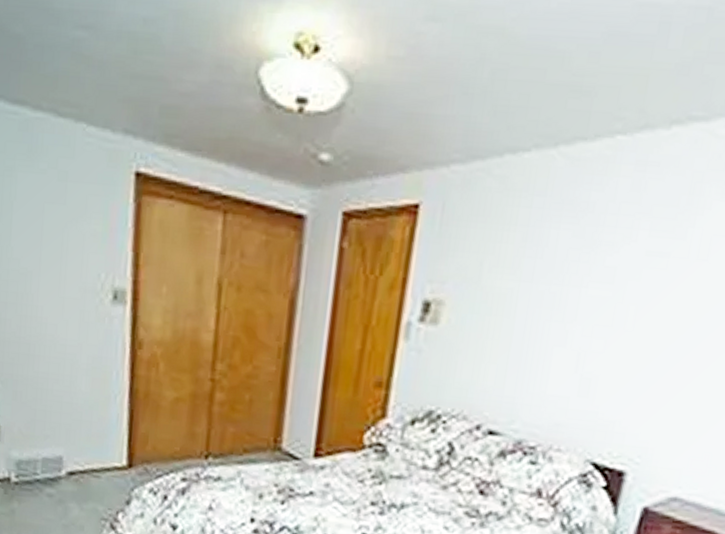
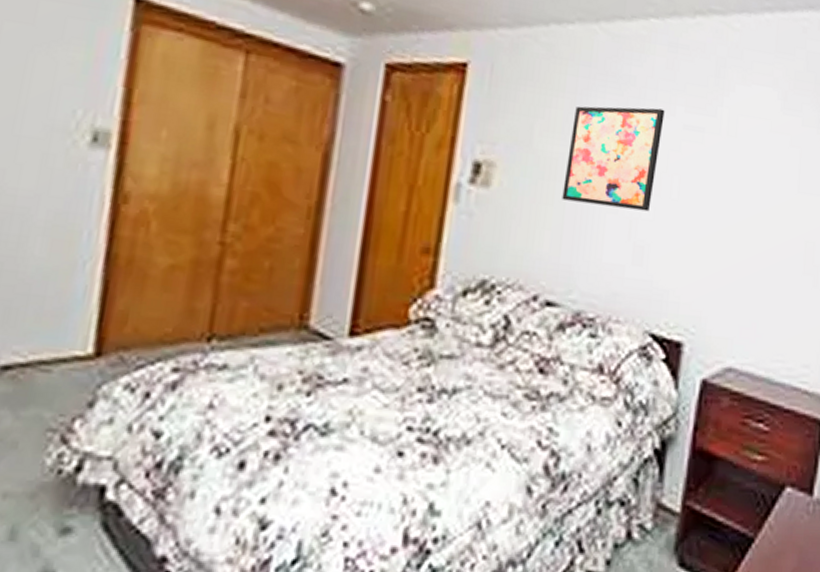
wall art: none [508,235,626,344] -> present [562,106,665,212]

